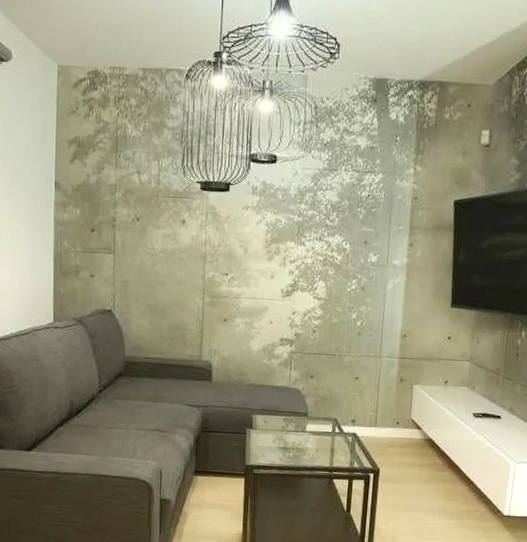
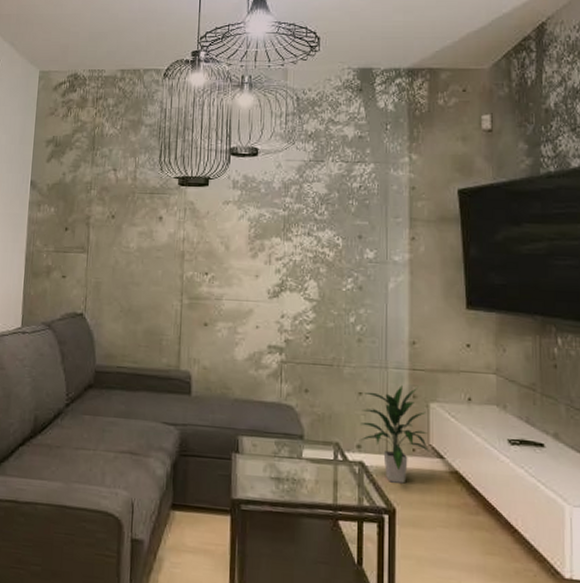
indoor plant: none [354,370,411,449] -> present [360,384,430,484]

